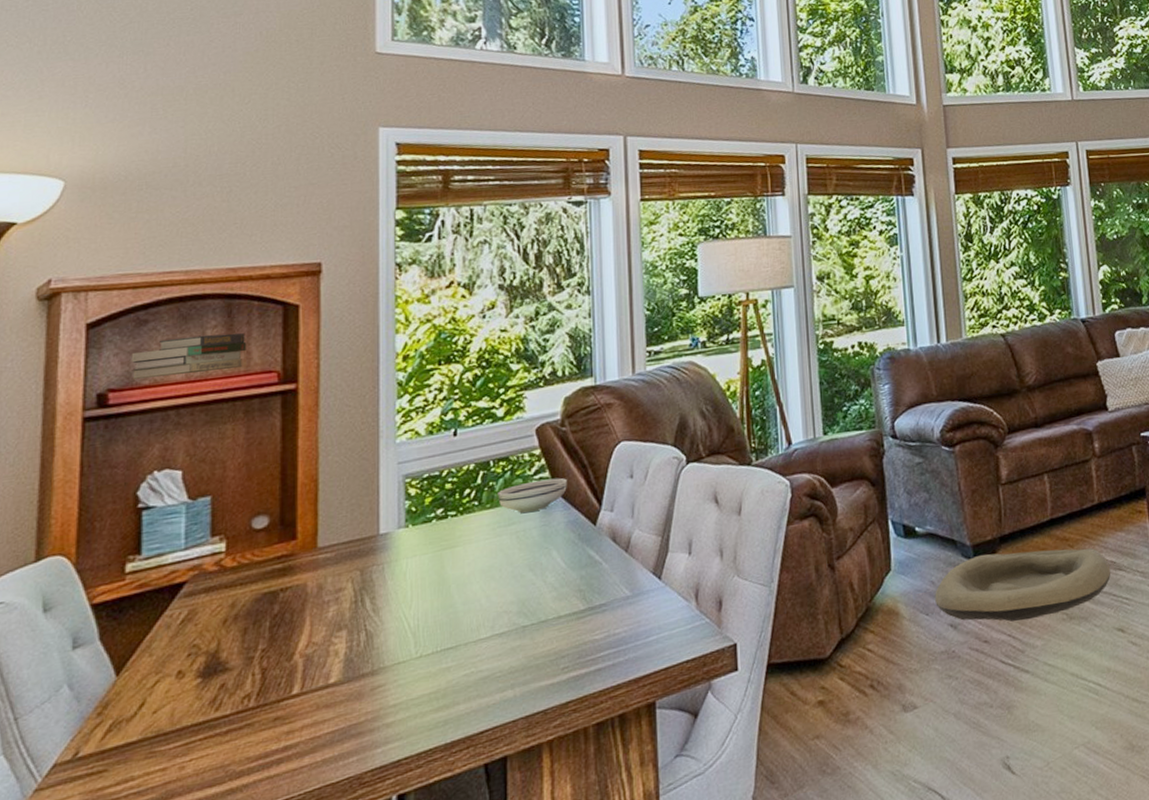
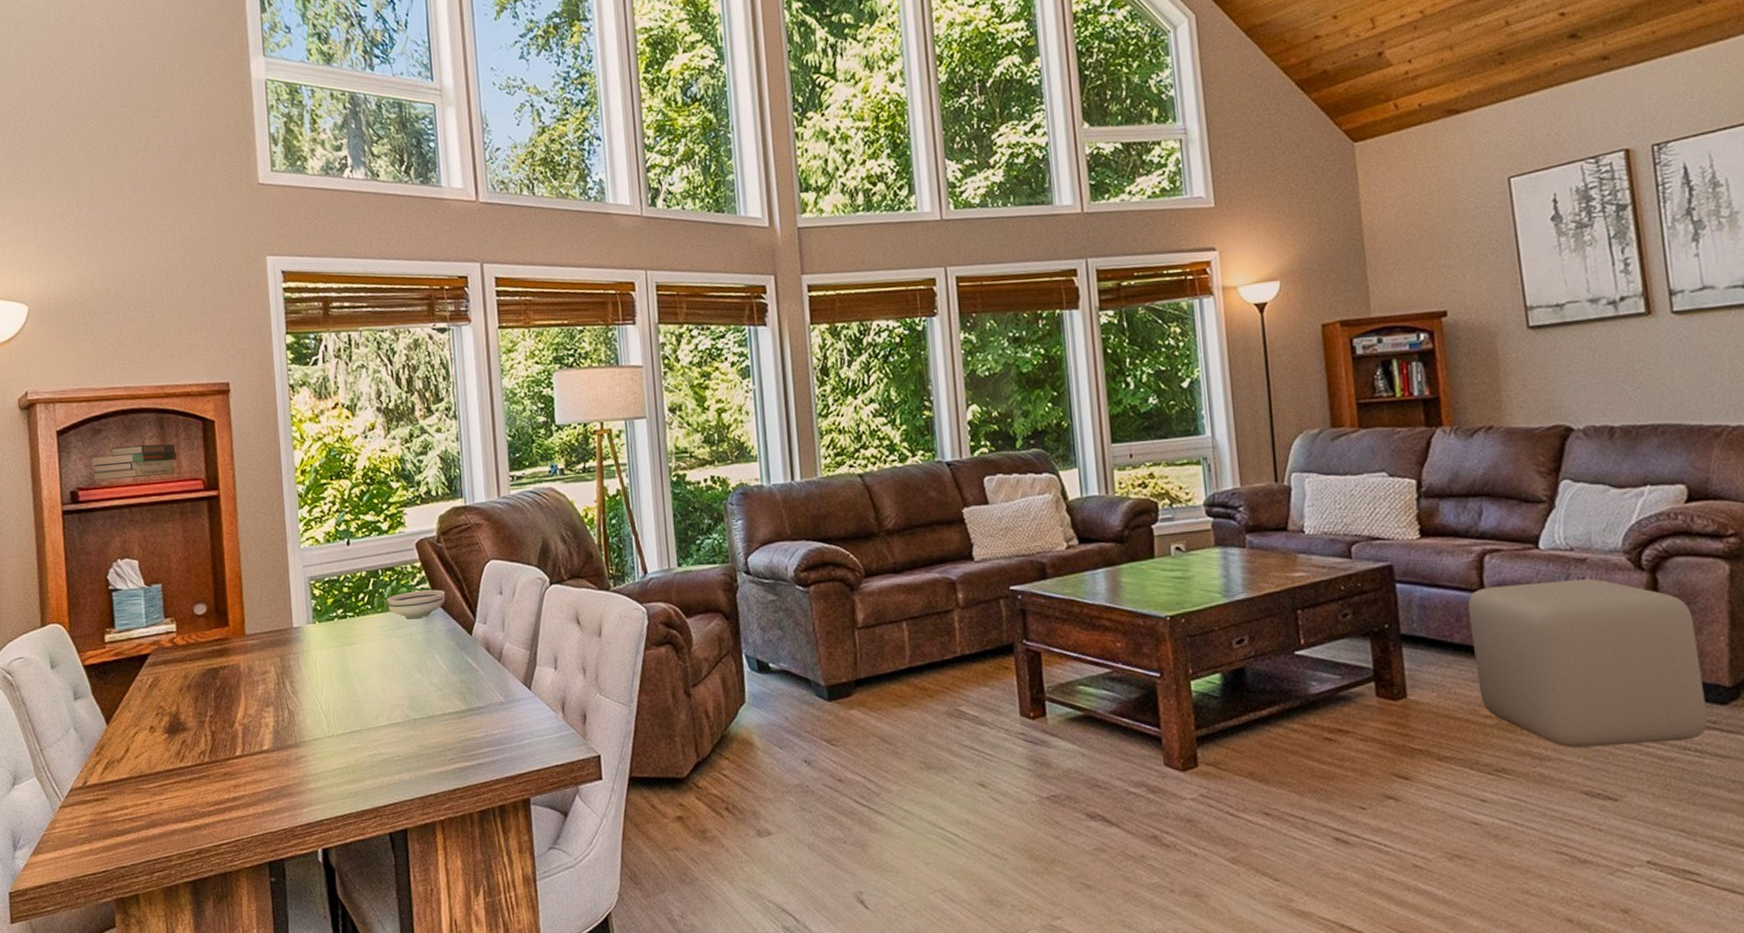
dog bed: present [935,548,1111,623] -> none [789,695,973,765]

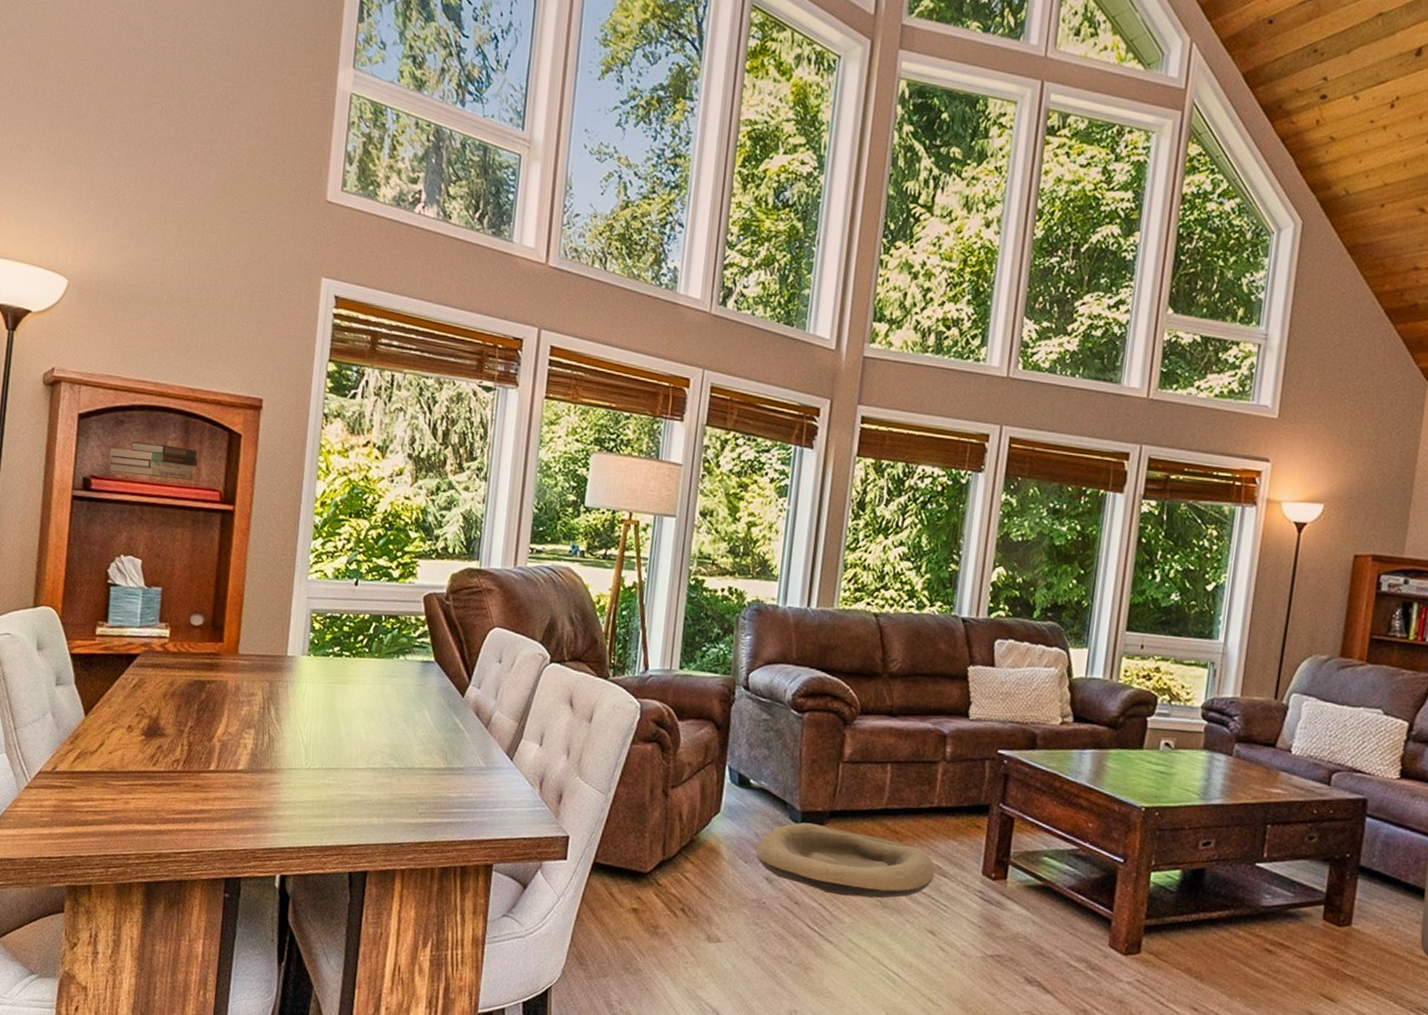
bowl: present [387,589,445,618] -> none [385,643,444,671]
dog bed: none [789,695,973,765] -> present [756,822,935,899]

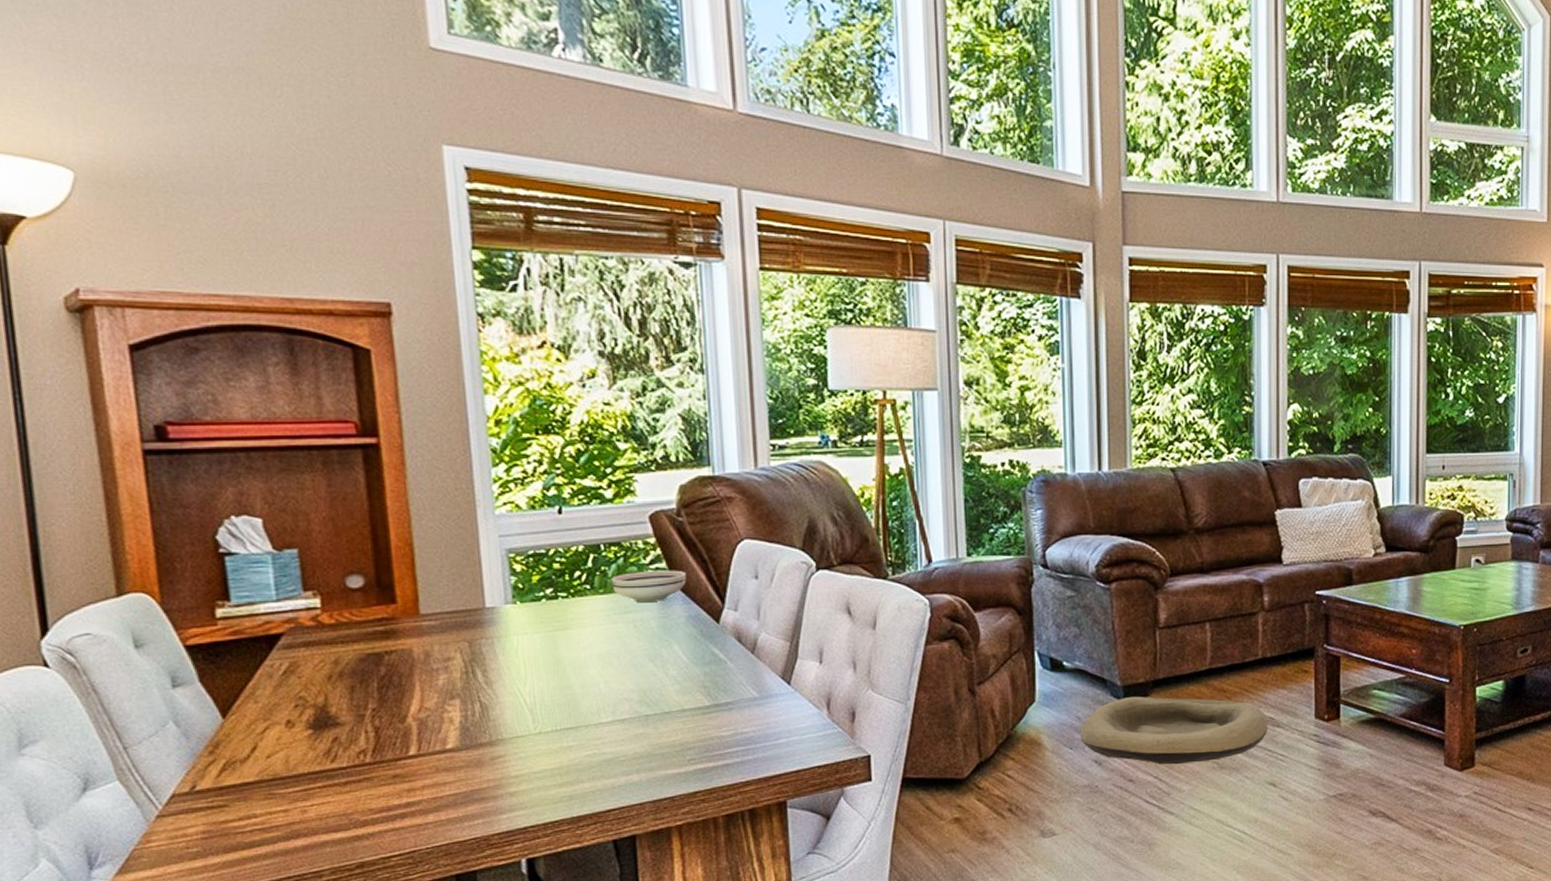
books: present [109,441,198,480] -> none [185,372,316,415]
bowl: none [385,643,444,671] -> present [611,570,686,602]

